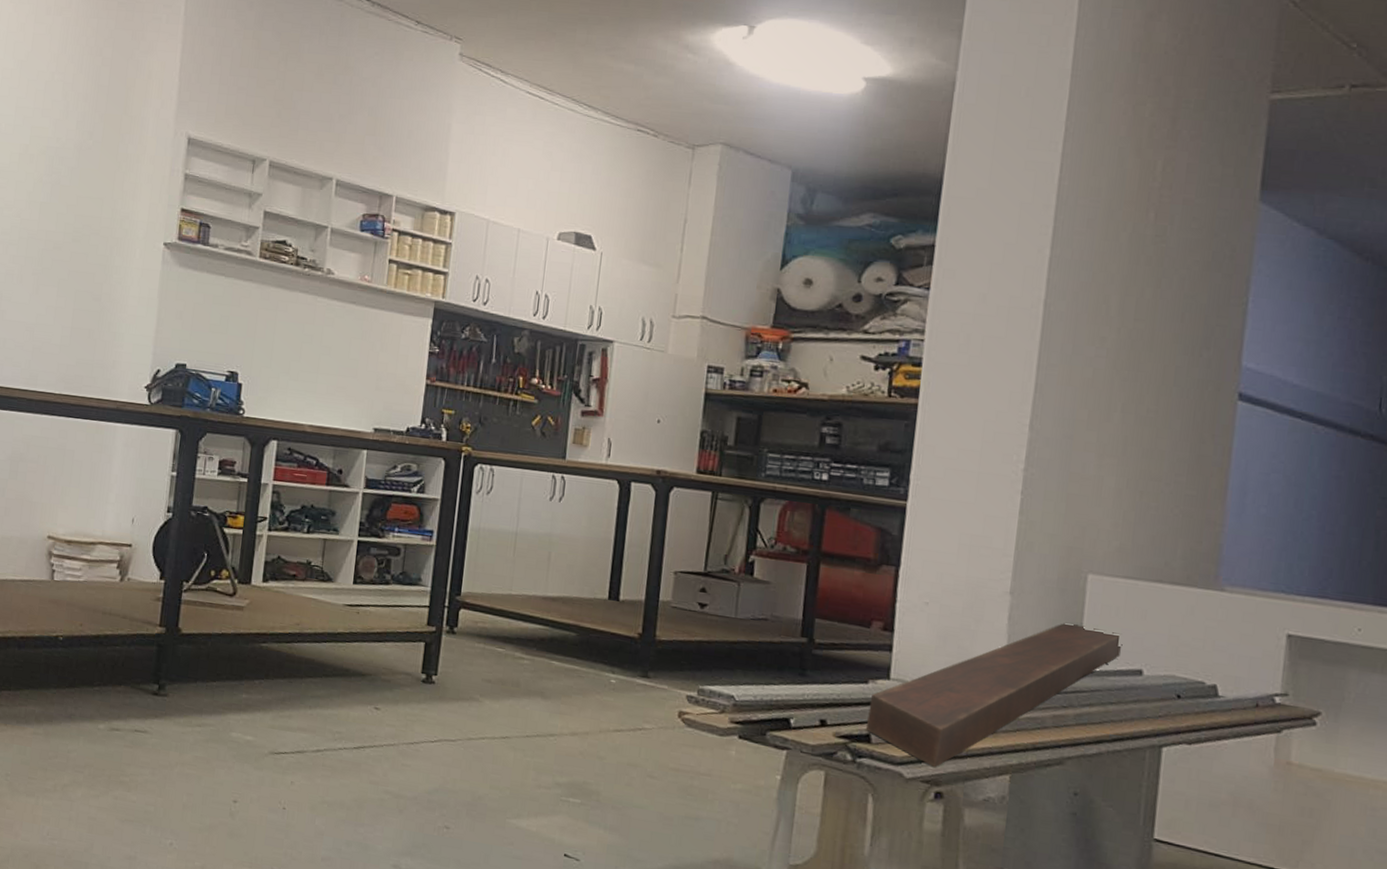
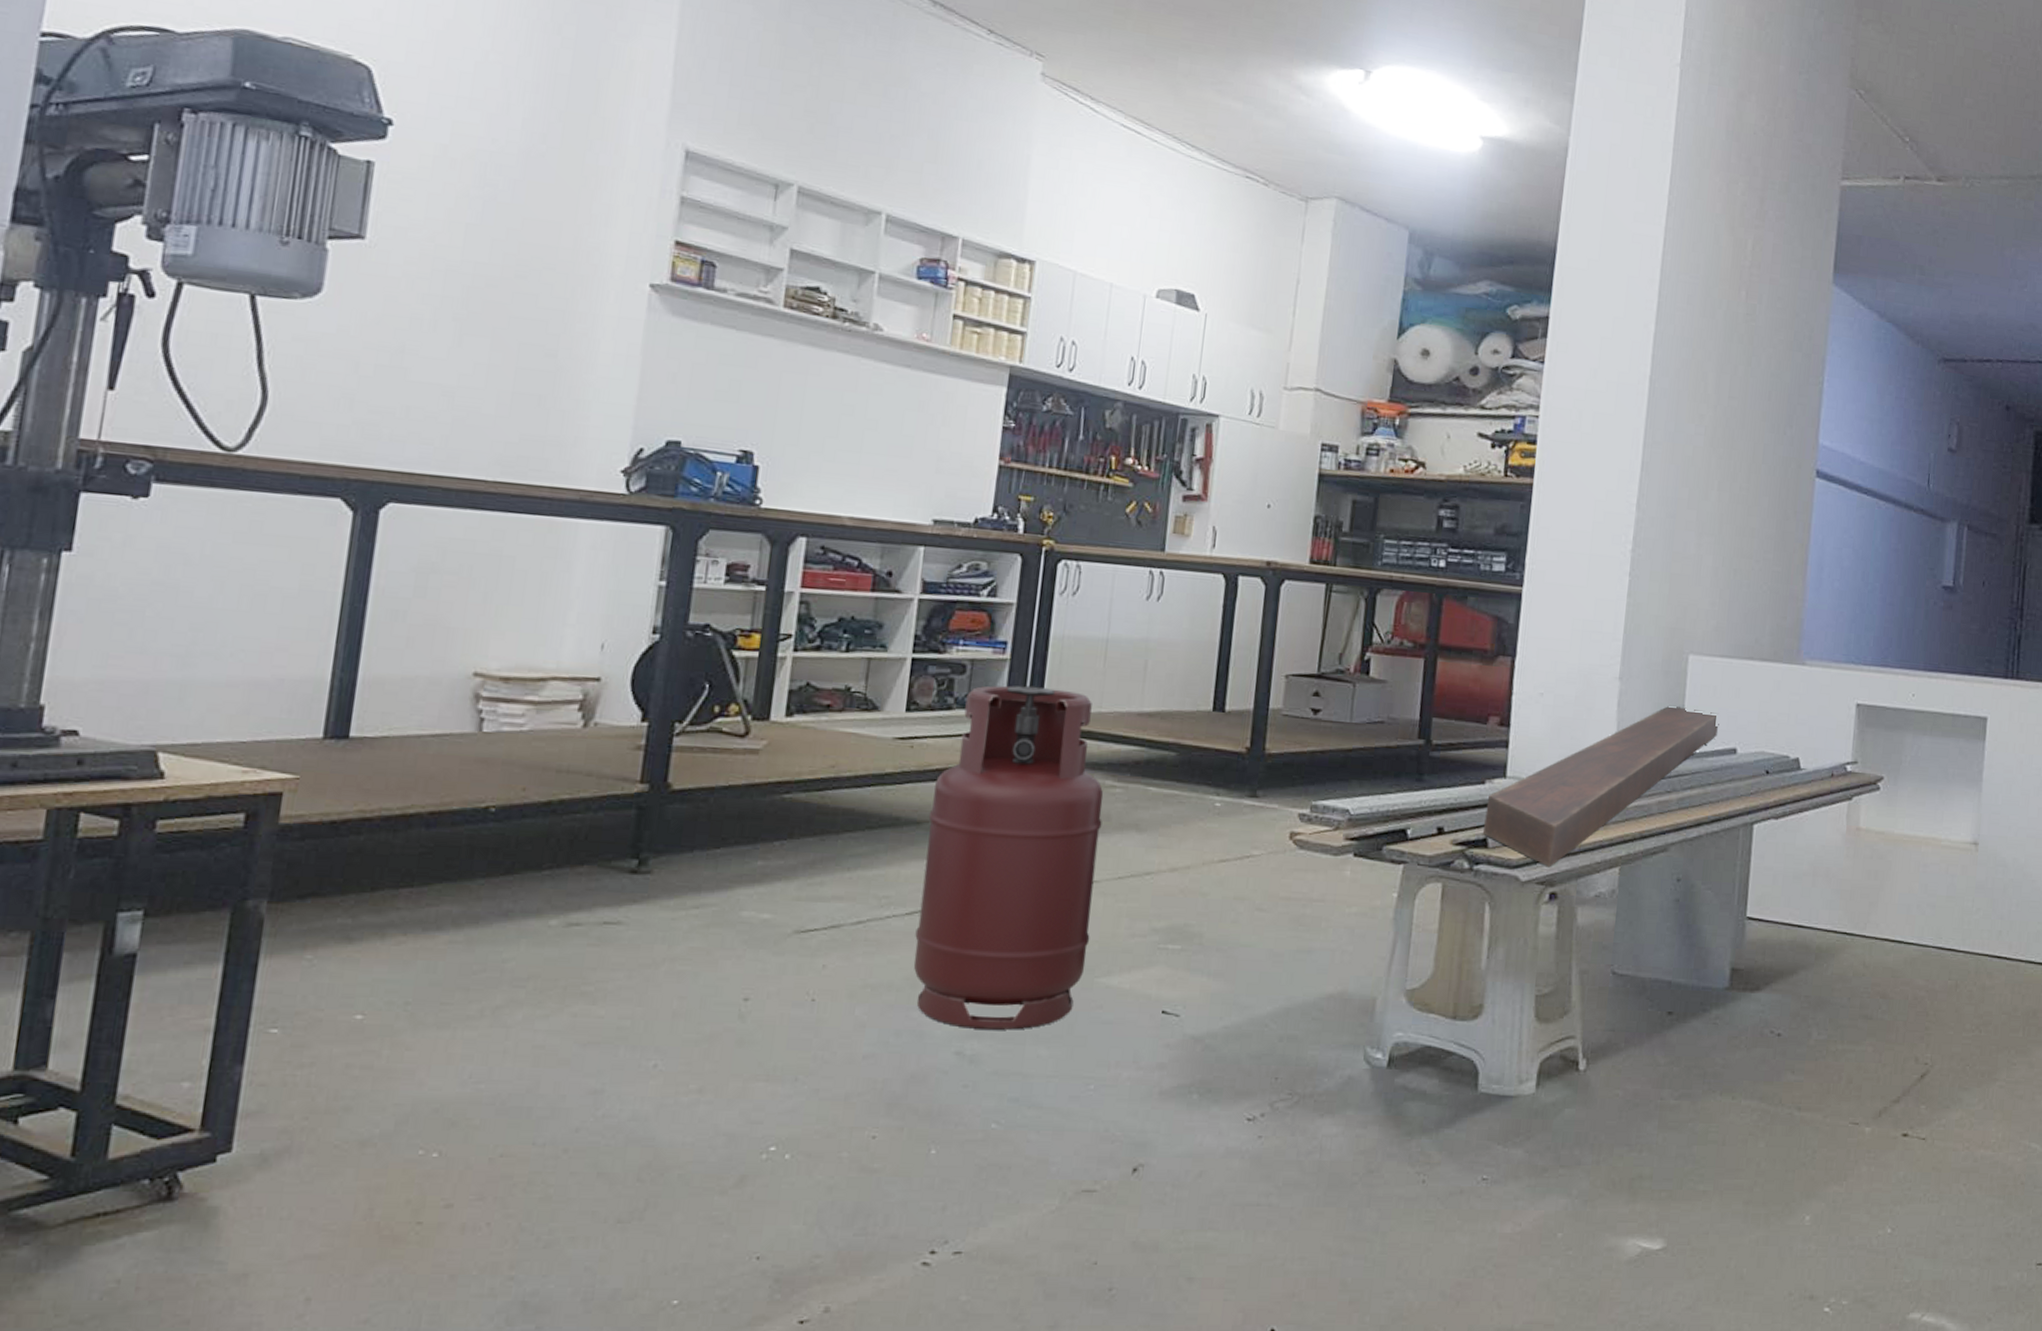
gas cylinder: none [360,566,514,854] -> present [913,685,1104,1030]

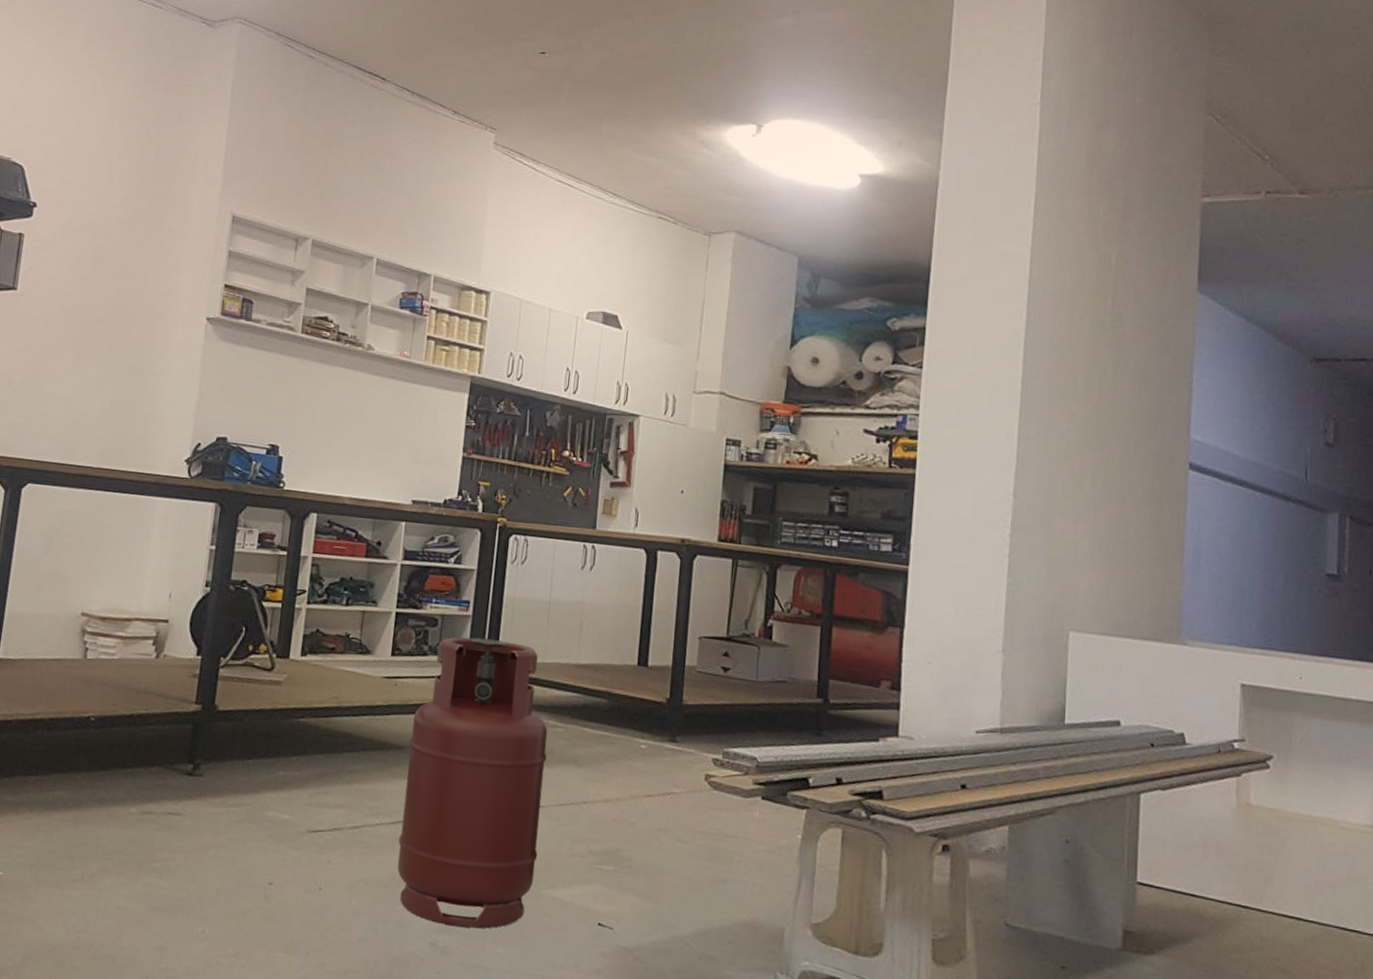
wooden plank: present [1483,705,1718,868] -> none [879,677,1100,822]

